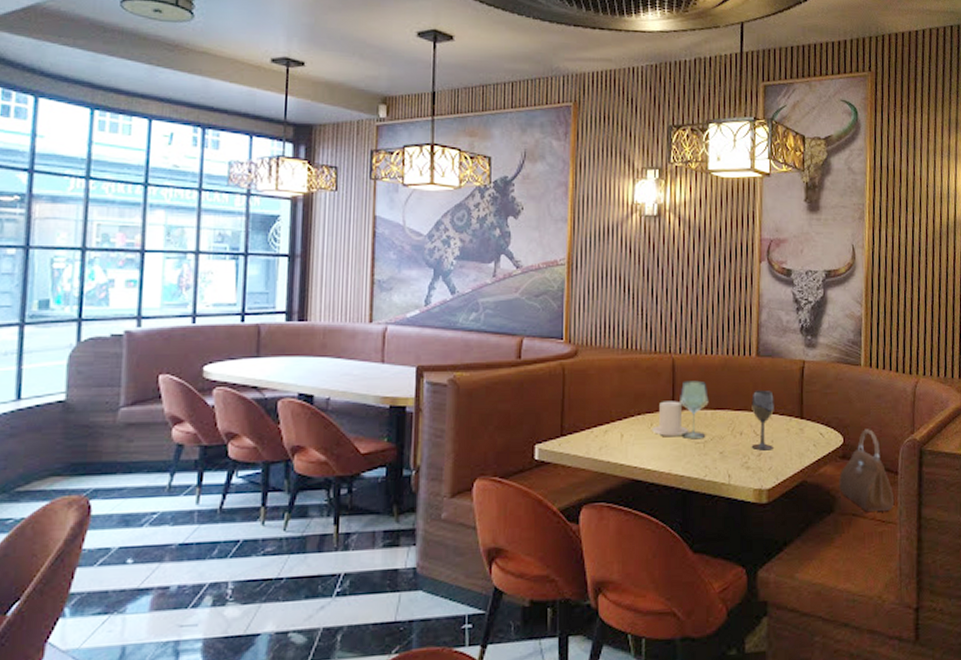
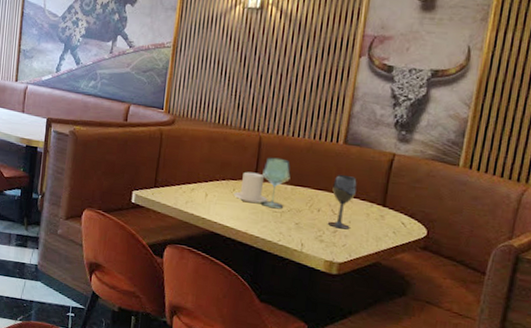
handbag: present [839,429,894,512] -> none [415,226,477,307]

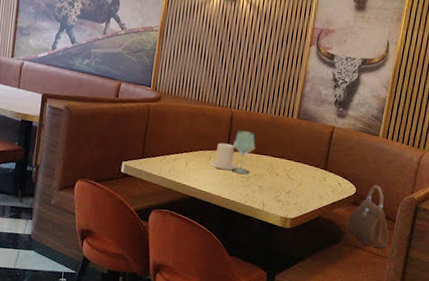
wine glass: present [328,174,358,230] -> none [284,144,307,190]
handbag: none [415,226,477,307] -> present [347,185,389,249]

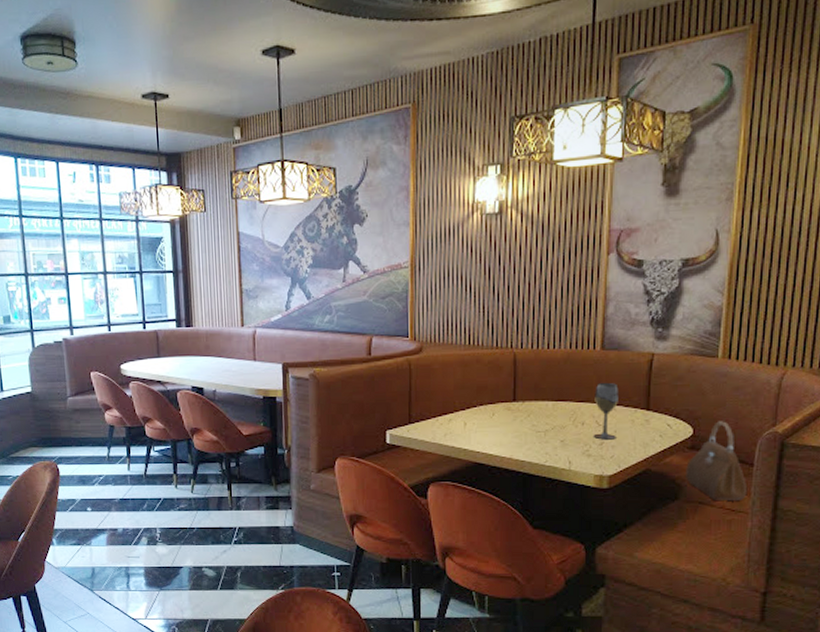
candle: present [209,143,237,171] -> none [494,392,530,426]
wine glass: present [231,130,256,175] -> none [520,374,550,429]
wine glass: none [284,144,307,190] -> present [594,382,620,440]

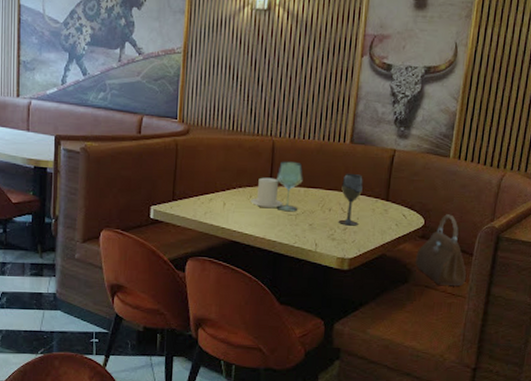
candle: none [494,392,530,426] -> present [251,177,283,209]
wine glass: none [520,374,550,429] -> present [276,161,303,212]

